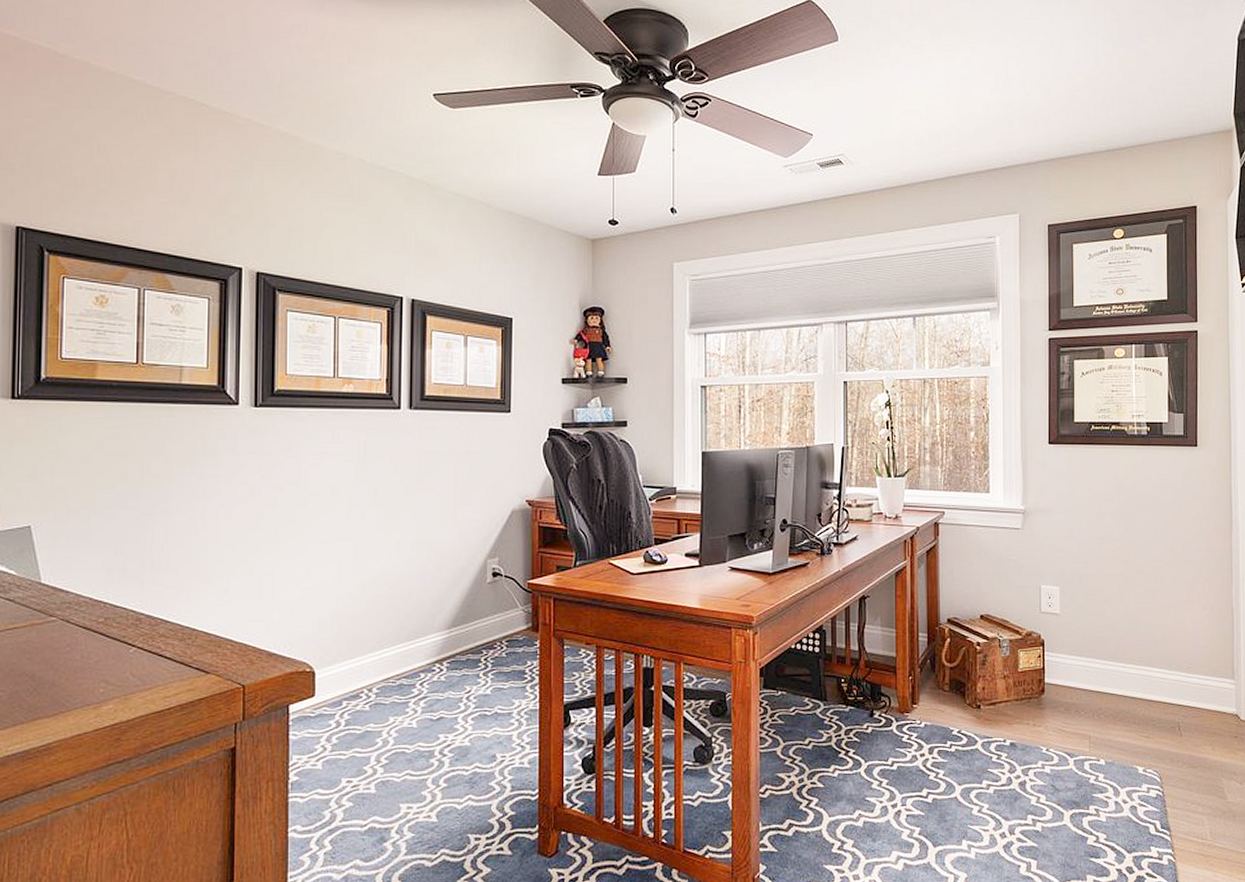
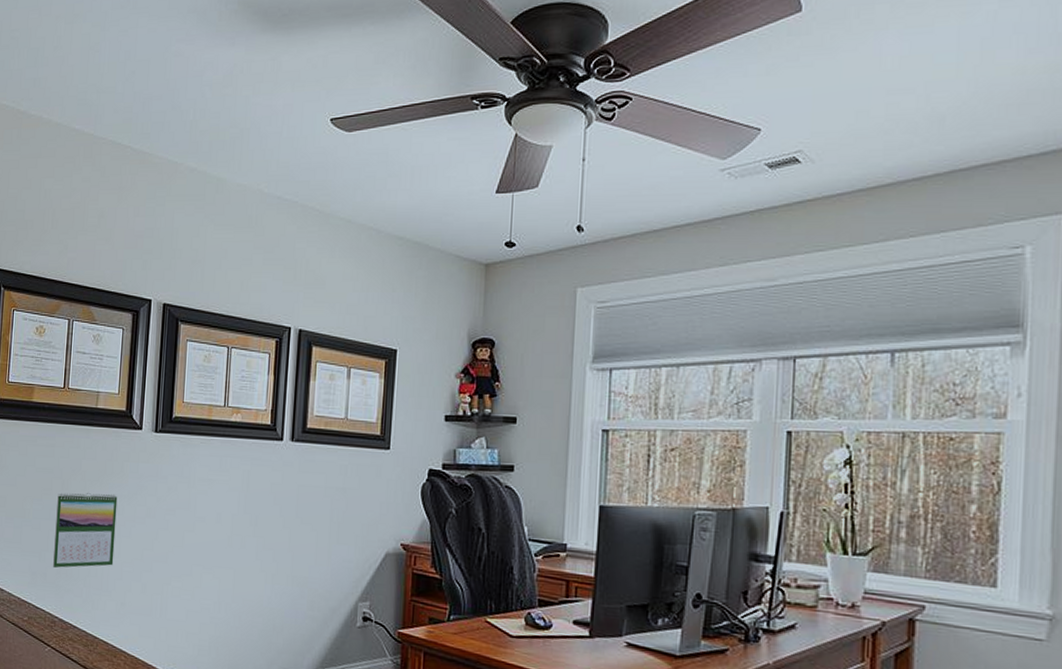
calendar: none [134,474,213,560] -> present [53,493,118,568]

